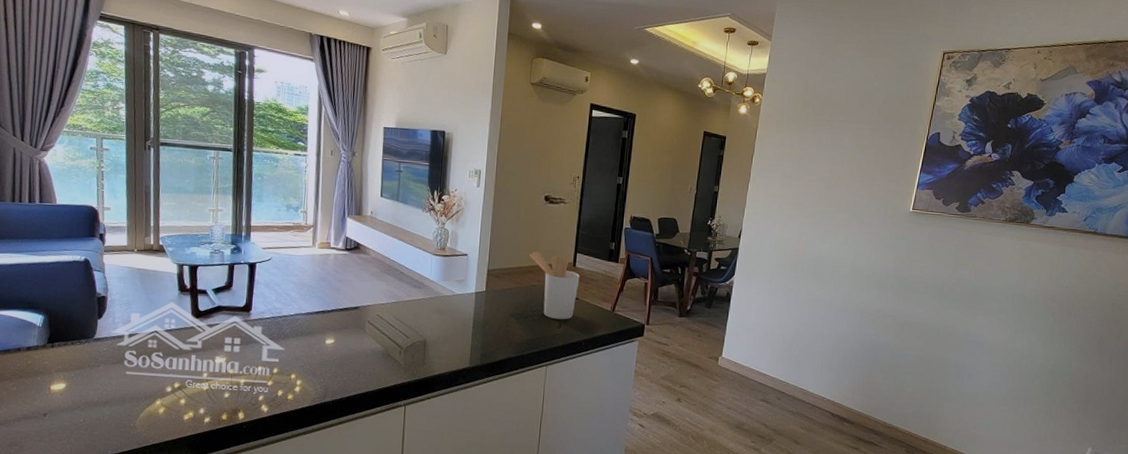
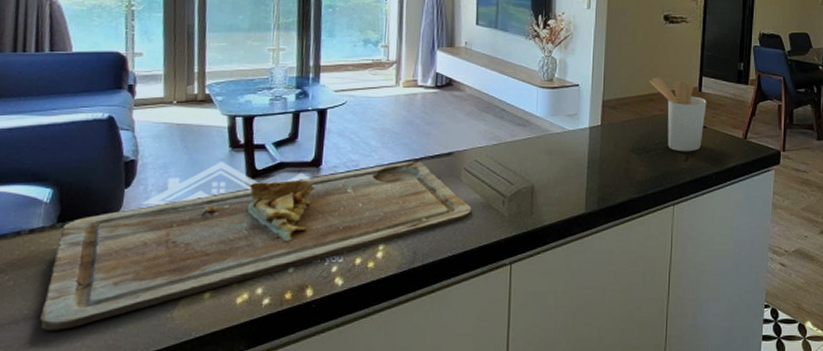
cutting board: none [35,312,374,429] -> present [39,161,472,331]

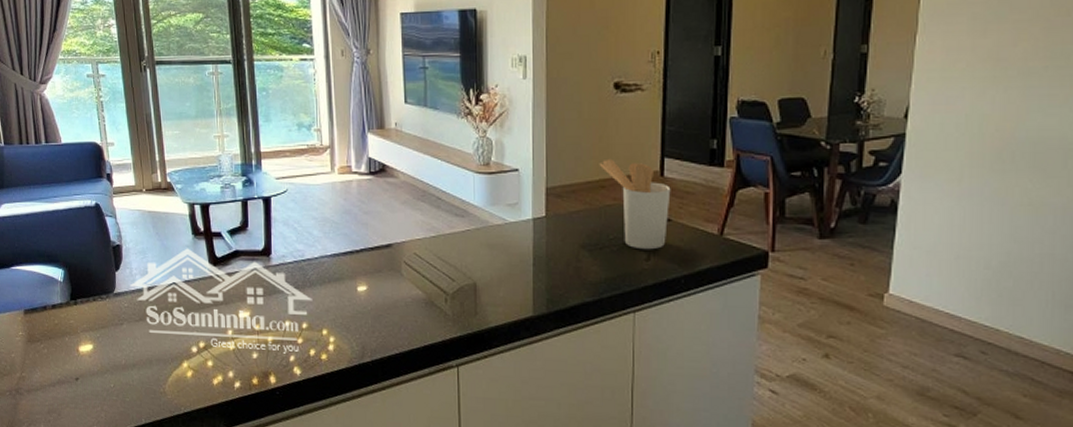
cutting board: present [39,161,472,331] -> none [69,252,415,395]

